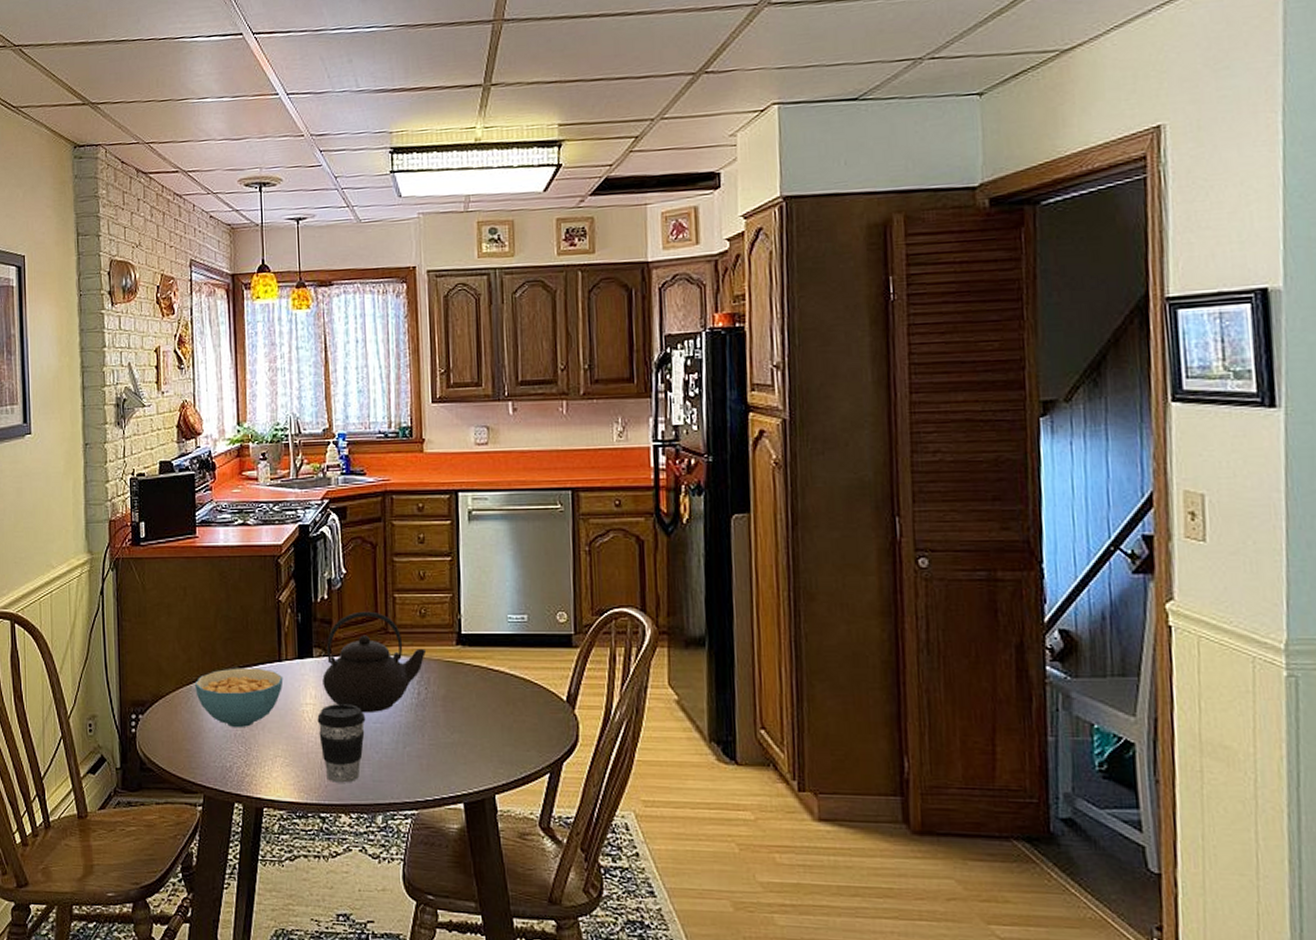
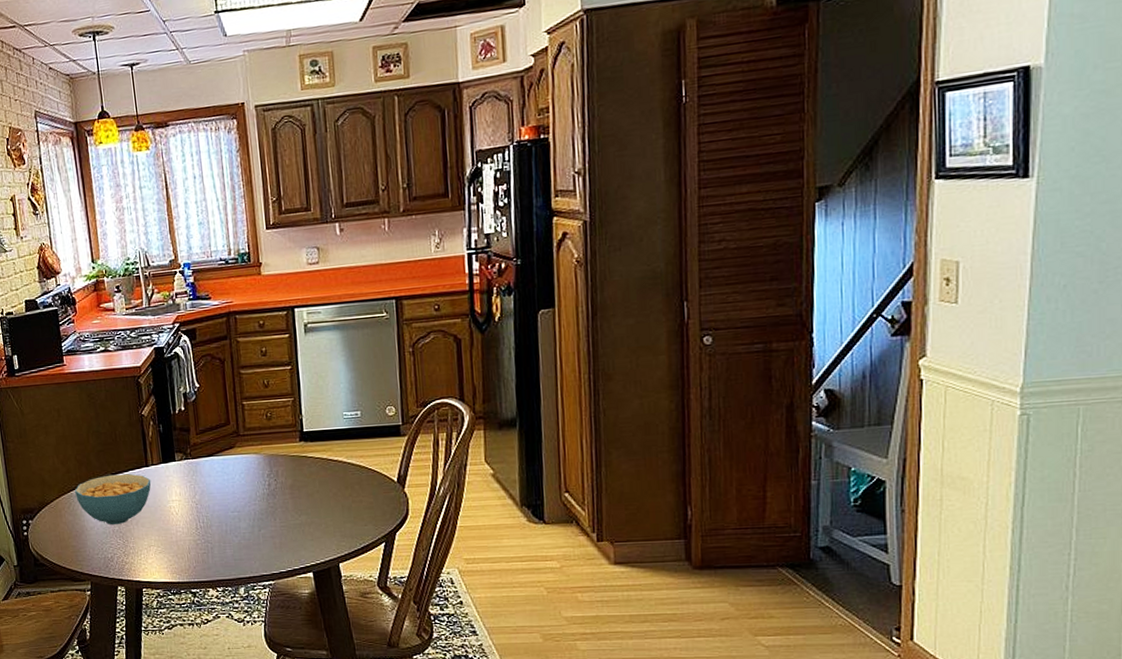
coffee cup: present [317,704,366,783] -> none [183,498,225,564]
teapot: present [322,611,427,713] -> none [185,418,274,505]

